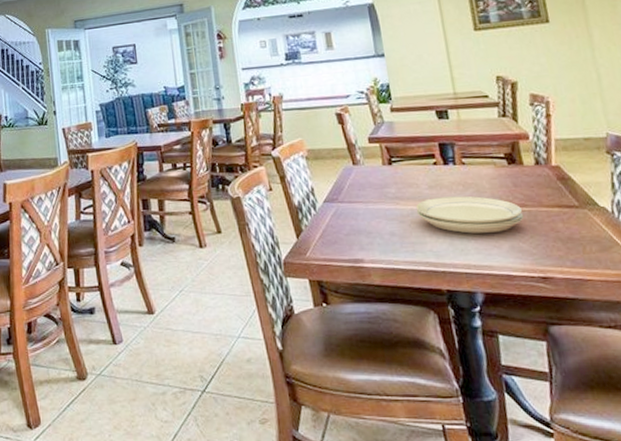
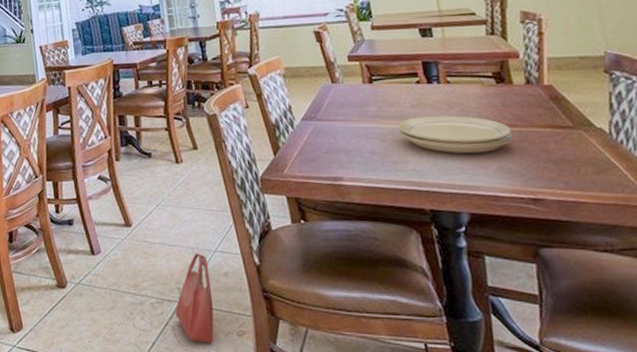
handbag: none [197,339,237,434] -> present [175,252,214,344]

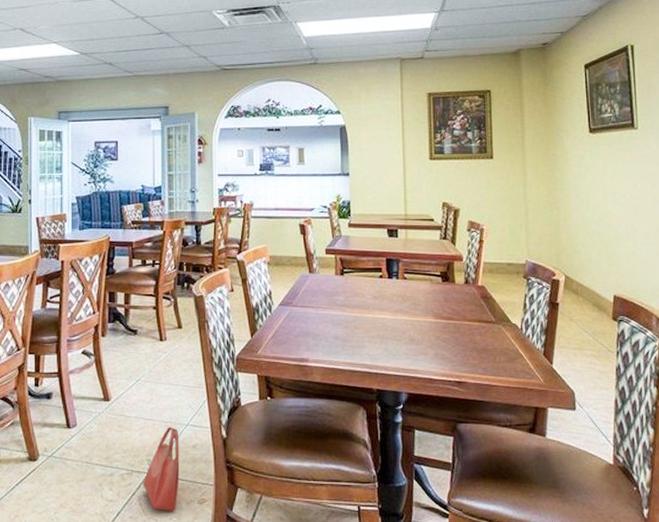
plate: present [397,115,513,154] -> none [359,307,450,342]

